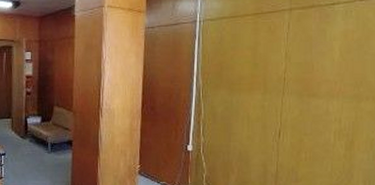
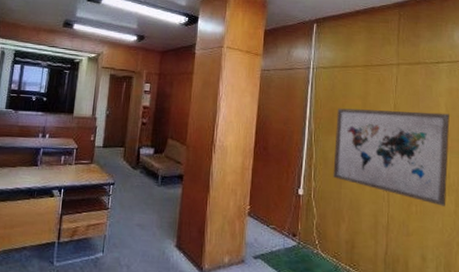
wall art: none [222,57,343,151] -> present [333,108,450,207]

